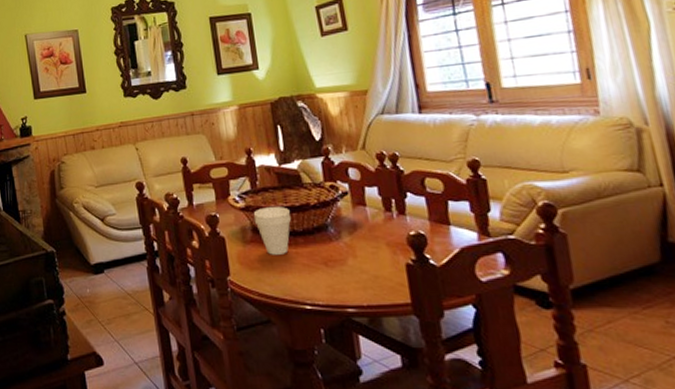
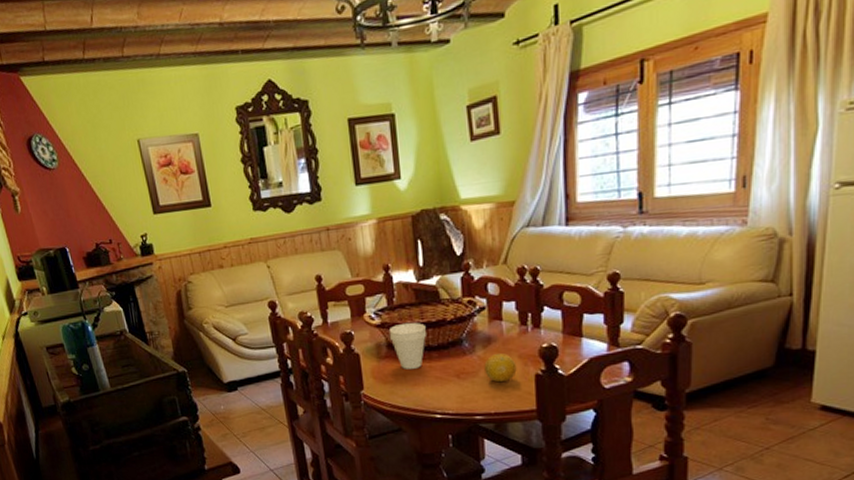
fruit: none [352,241,386,272] -> present [484,353,517,383]

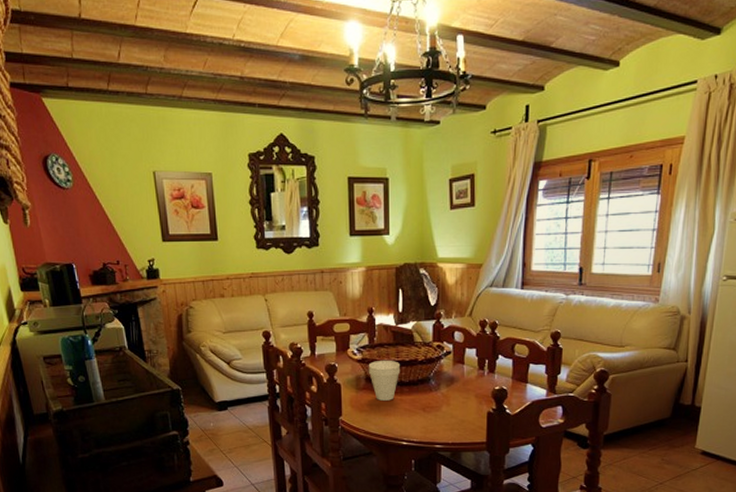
fruit: present [484,353,517,383] -> none [446,393,473,417]

